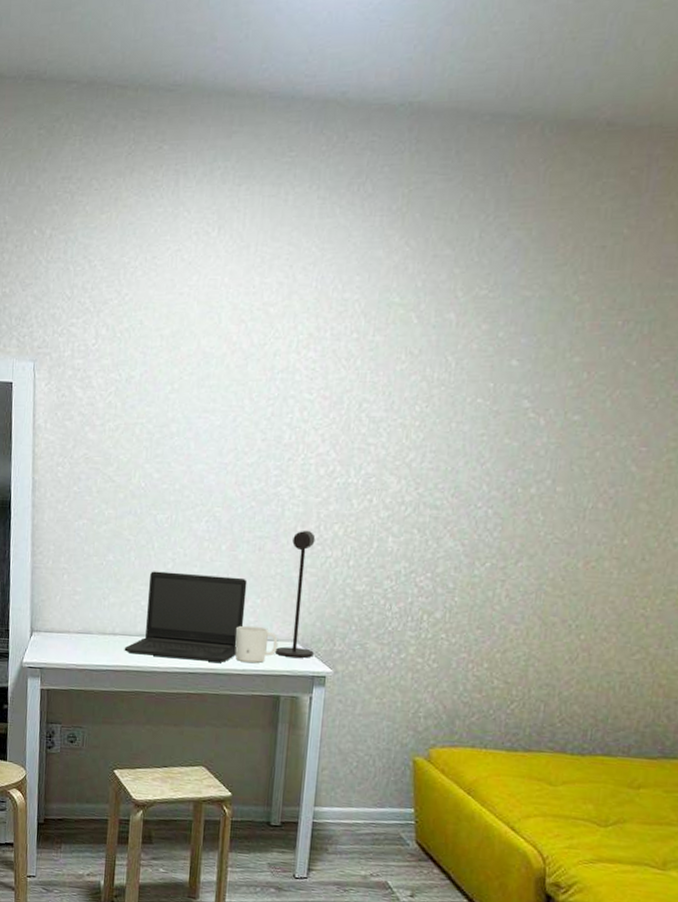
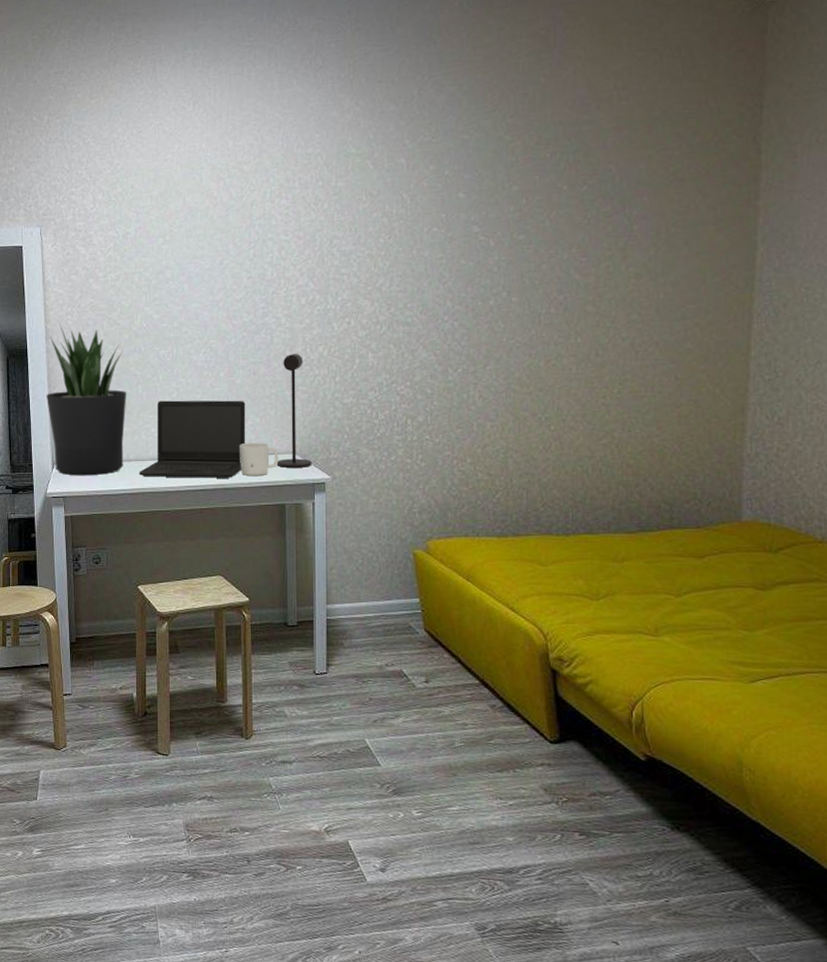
planter: none [29,472,118,647] -> present [47,321,127,475]

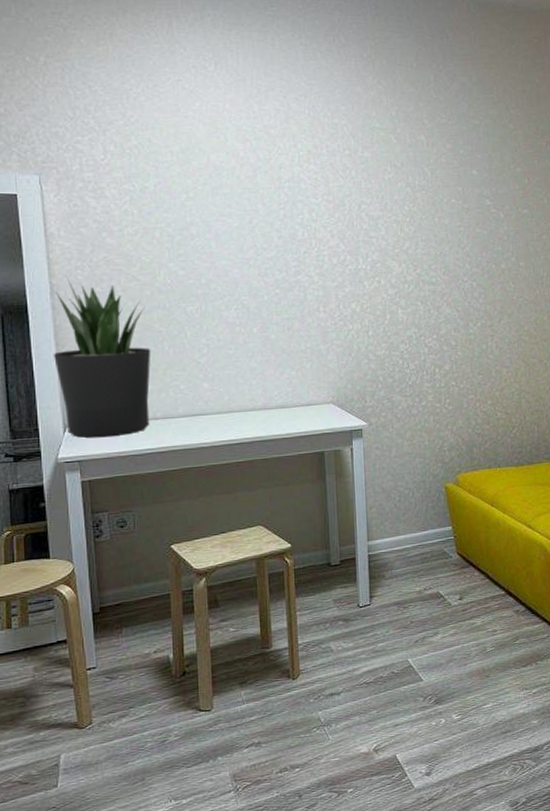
laptop: present [139,400,246,478] -> none [167,354,283,435]
mug: present [239,442,279,475] -> none [275,394,316,427]
desk lamp: present [276,353,312,468] -> none [314,309,349,417]

